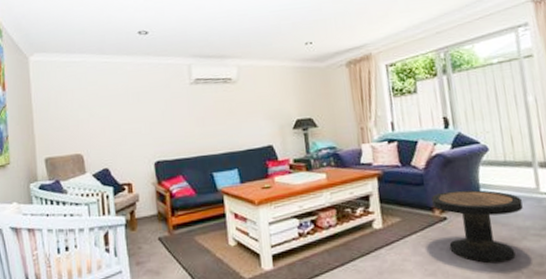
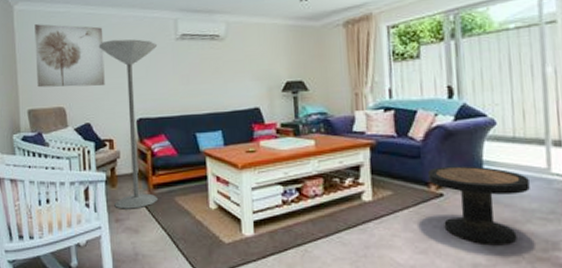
wall art: none [50,74,122,136] -> present [35,24,105,88]
floor lamp: none [115,85,179,252] -> present [98,39,159,209]

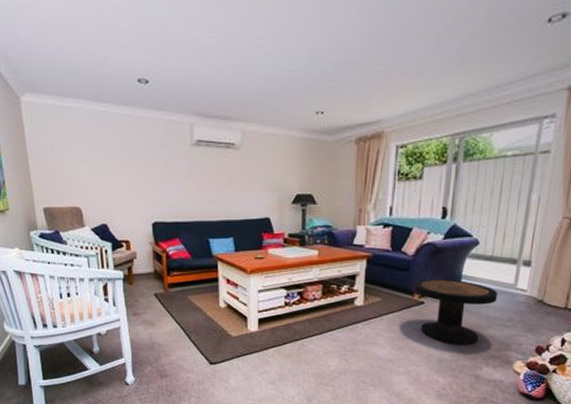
wall art: present [35,24,105,88] -> none [44,119,120,189]
floor lamp: present [98,39,159,209] -> none [113,141,173,305]

